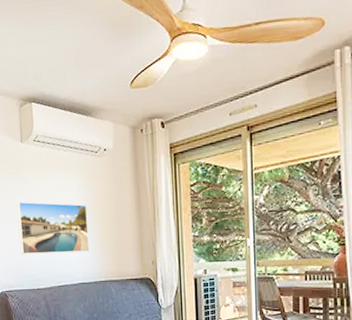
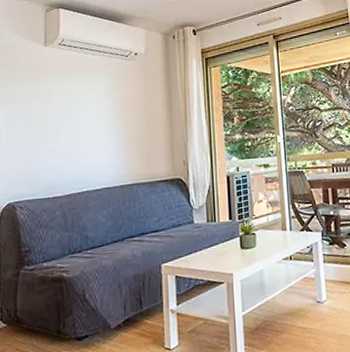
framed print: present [17,201,90,254] -> none [35,105,116,160]

